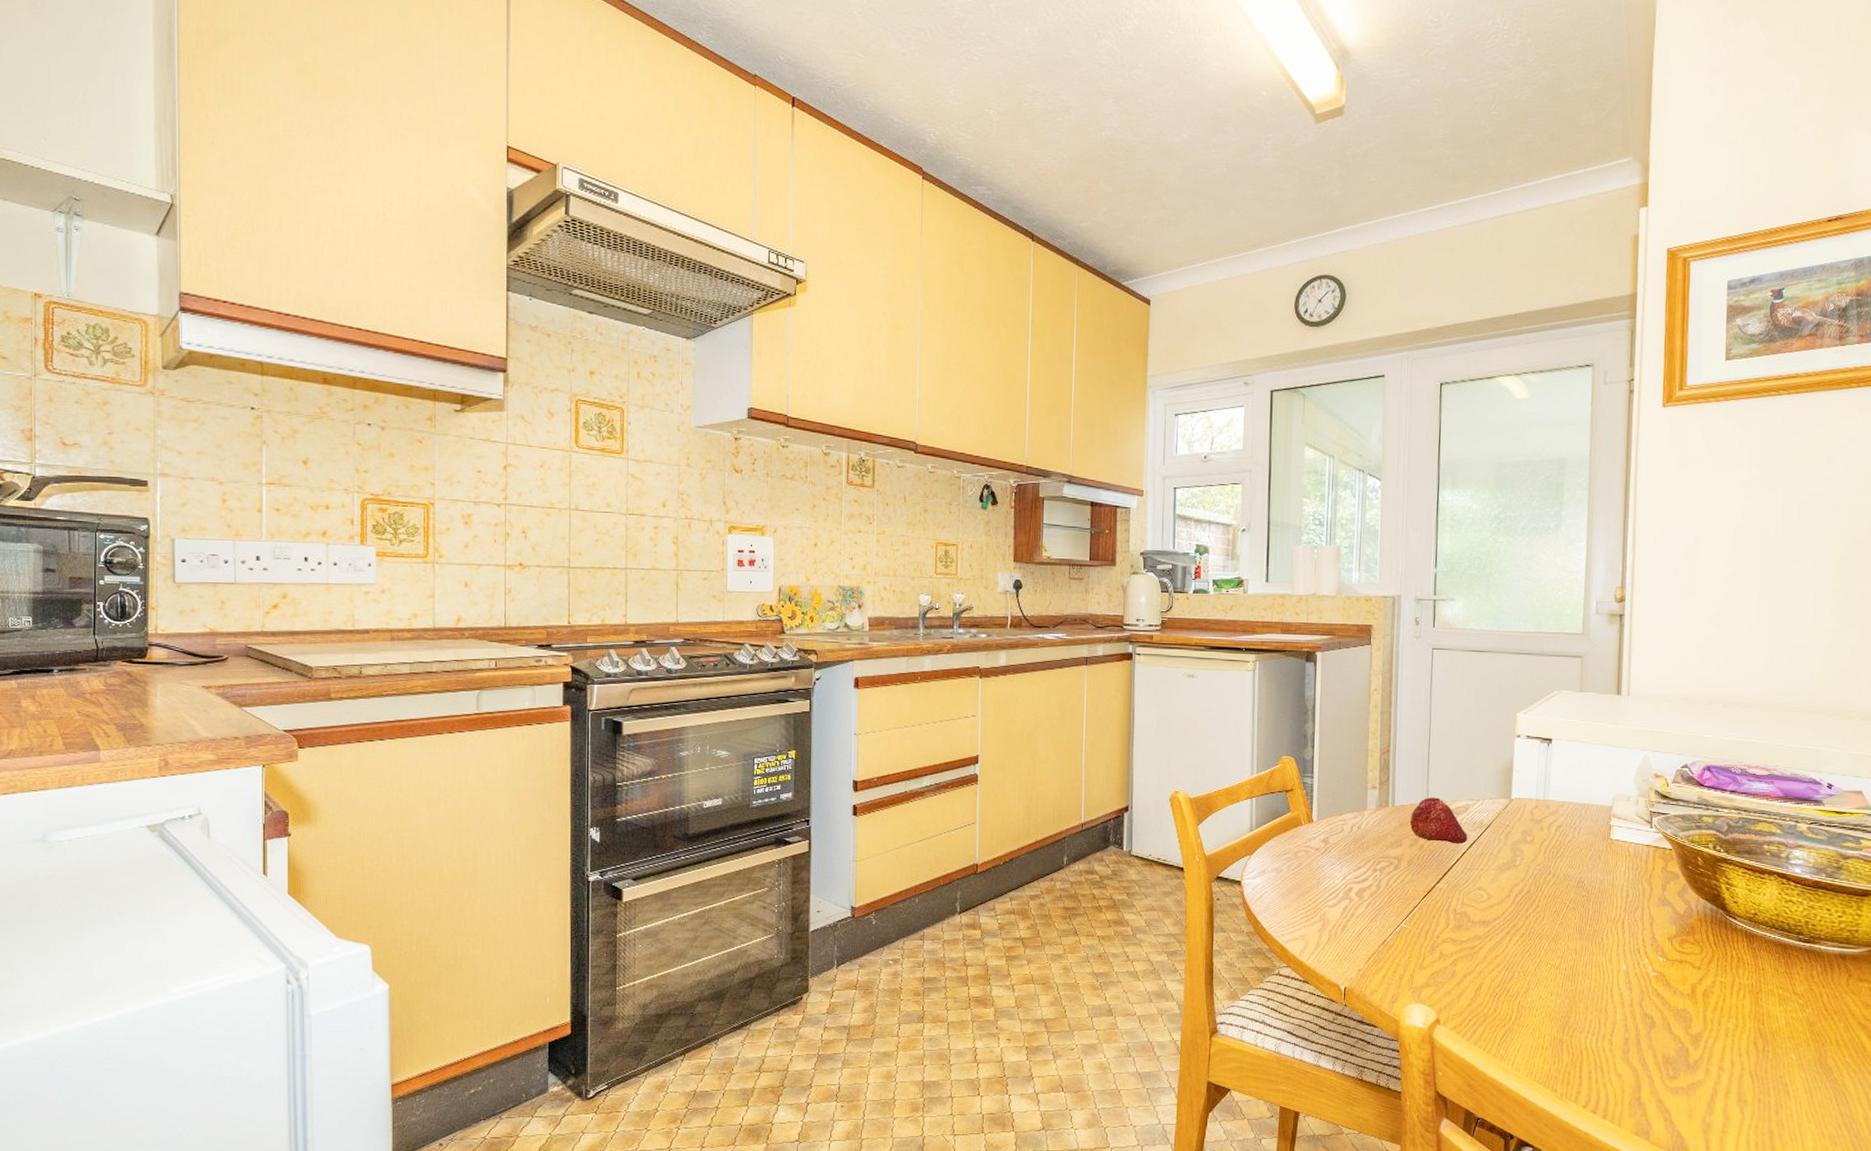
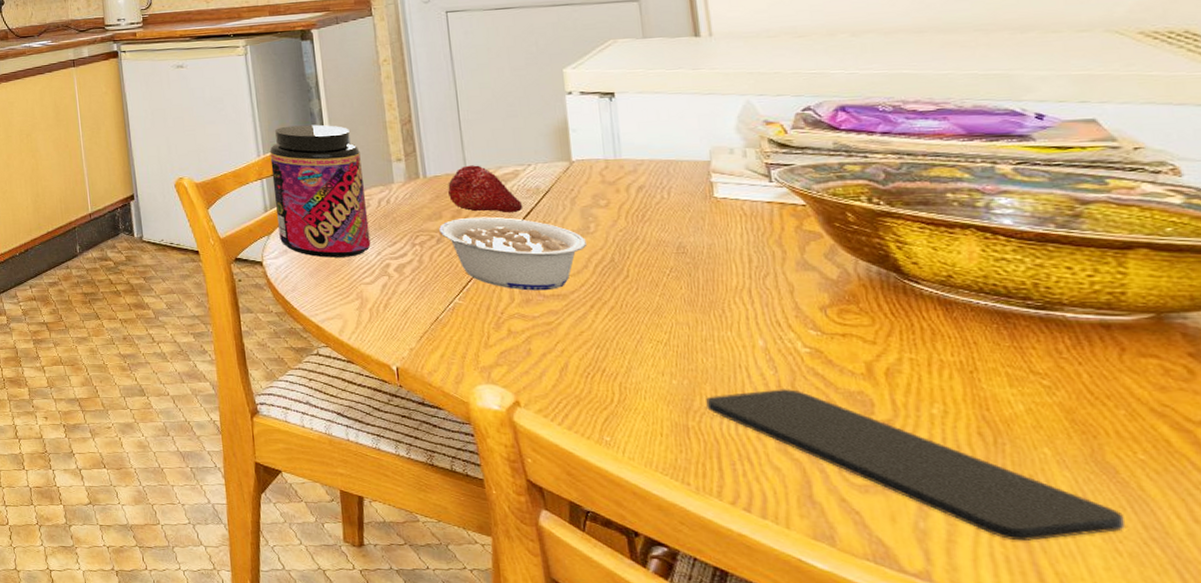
jar: none [1260,746,1342,880] -> present [269,124,371,258]
legume: none [1398,846,1513,917] -> present [439,217,588,291]
smartphone: none [1577,1007,1830,1130] -> present [705,389,1125,541]

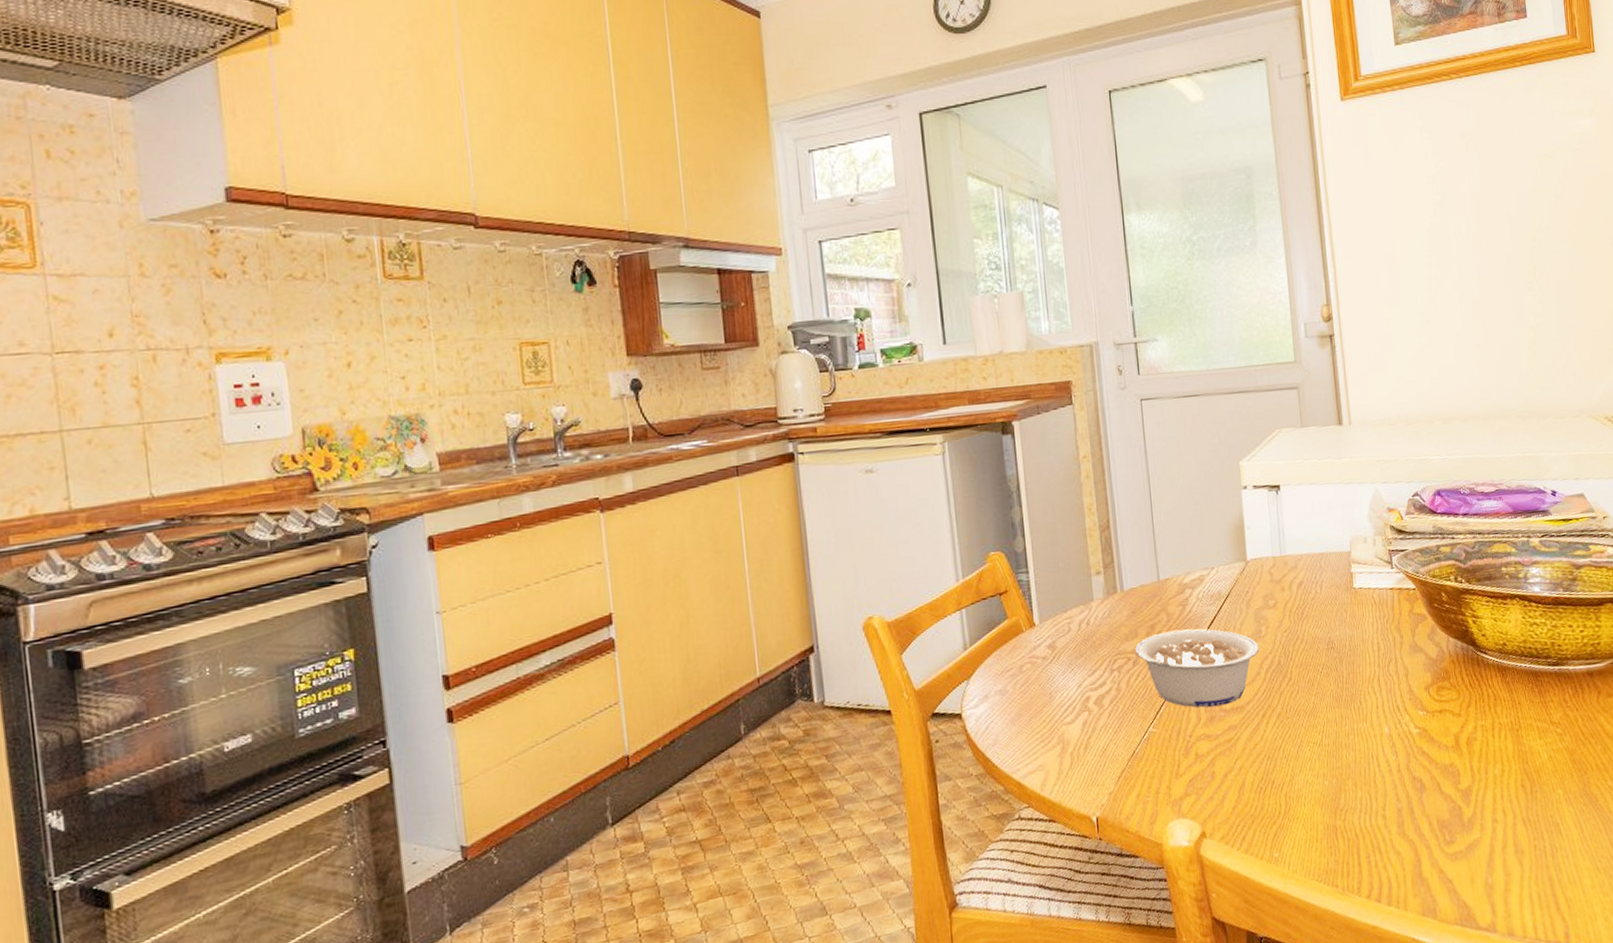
jar: present [269,124,371,258] -> none [969,536,1072,699]
fruit: present [447,165,523,213] -> none [1142,572,1208,626]
smartphone: present [705,389,1125,541] -> none [1348,771,1602,878]

